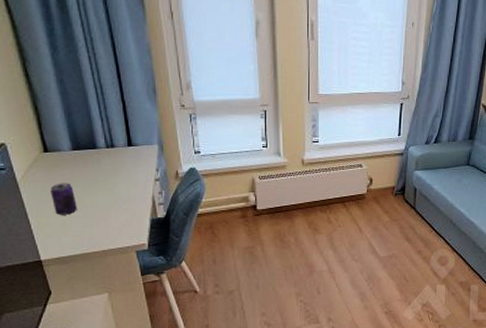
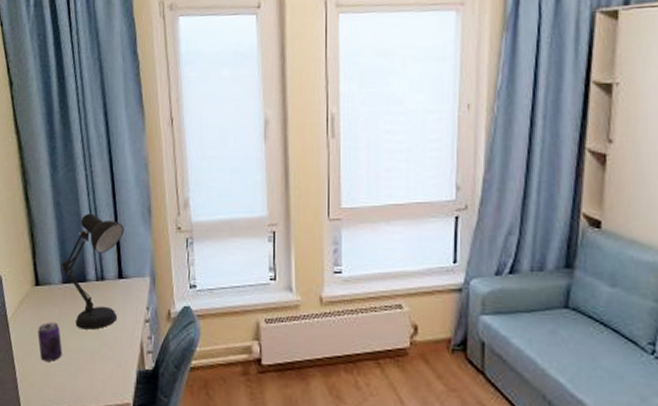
desk lamp: none [69,90,131,188] -> present [61,213,124,330]

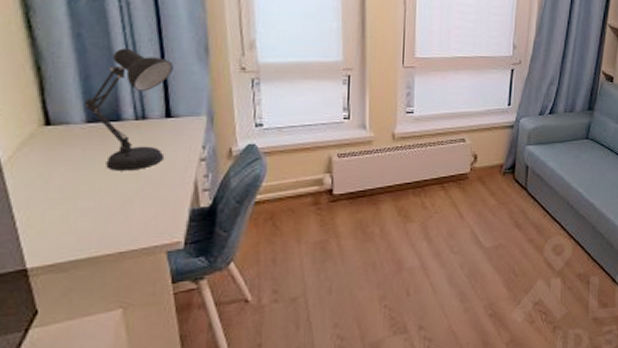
beverage can: present [38,322,62,361] -> none [49,165,87,207]

